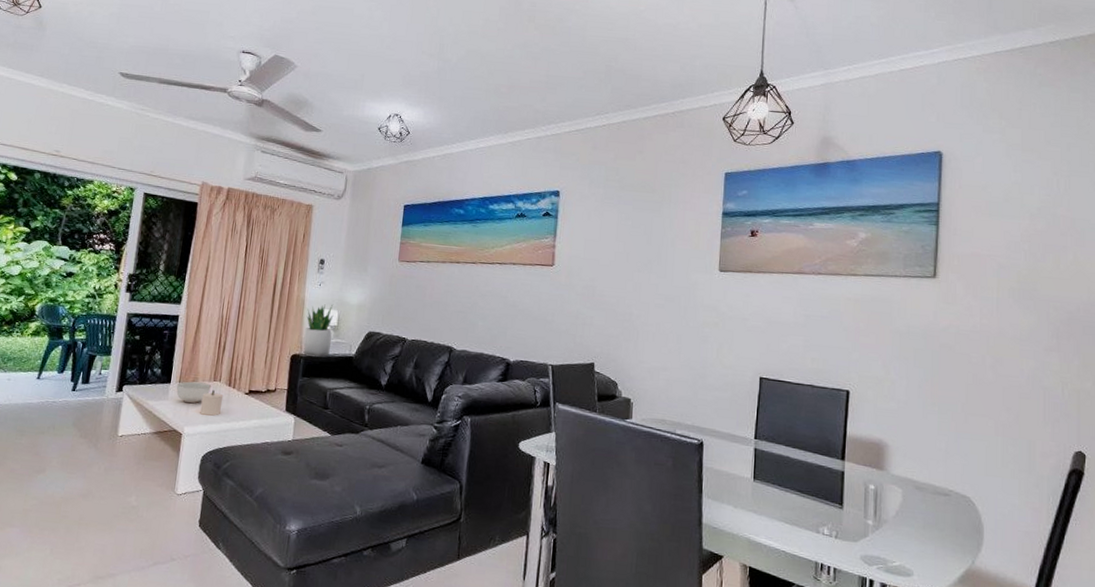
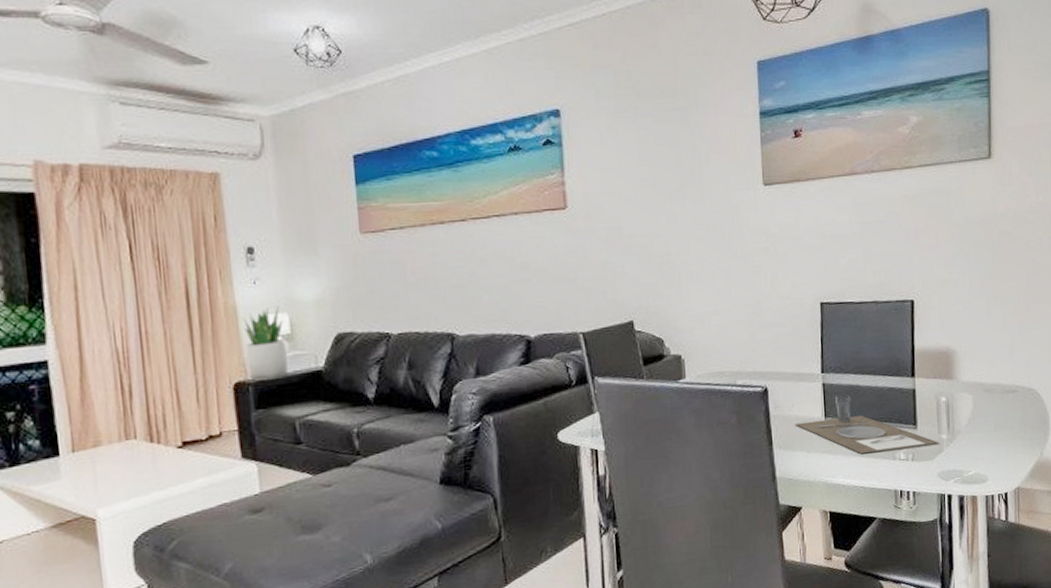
bowl: present [176,381,212,404] -> none [69,445,125,478]
candle: present [200,390,224,417] -> none [113,452,147,489]
place setting: none [726,461,865,528] -> present [796,394,939,455]

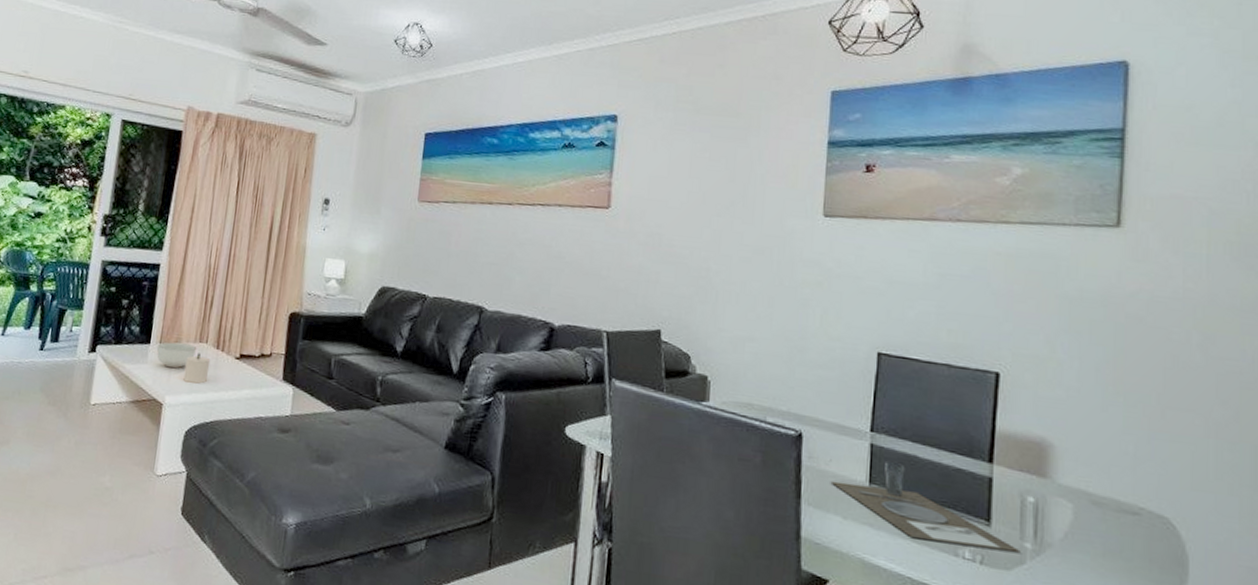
bowl: none [69,445,125,478] -> present [156,342,197,369]
candle: none [113,452,147,489] -> present [183,353,211,384]
planter: present [243,305,288,381] -> none [304,252,340,316]

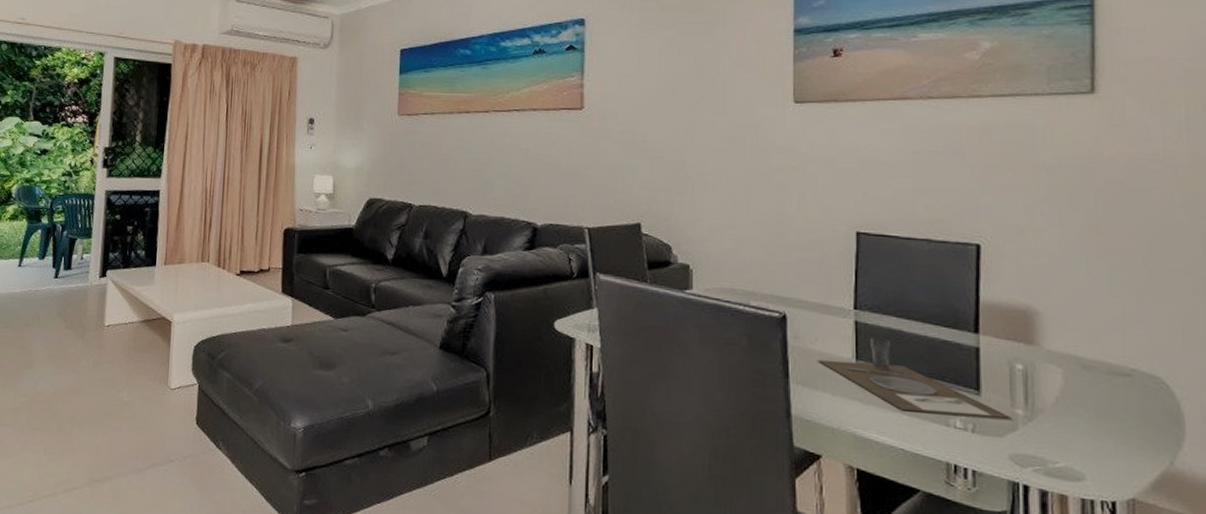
bowl: present [156,342,197,369] -> none [162,263,200,288]
candle: present [183,353,211,384] -> none [189,272,213,302]

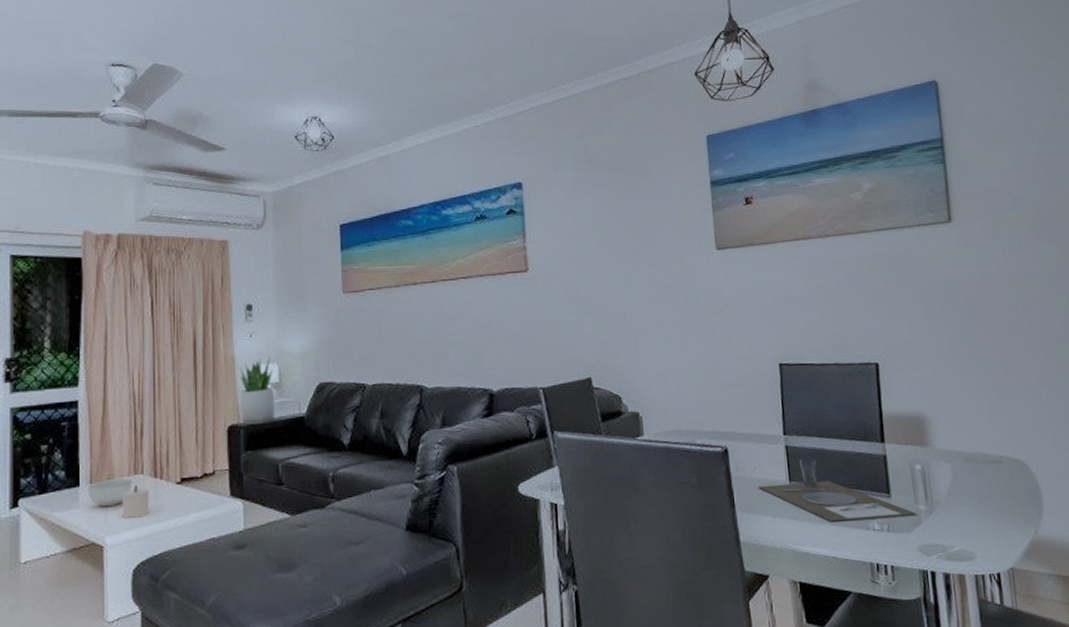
bowl: none [162,263,200,288] -> present [87,478,133,508]
candle: none [189,272,213,302] -> present [122,485,150,520]
planter: none [296,168,328,230] -> present [239,356,275,424]

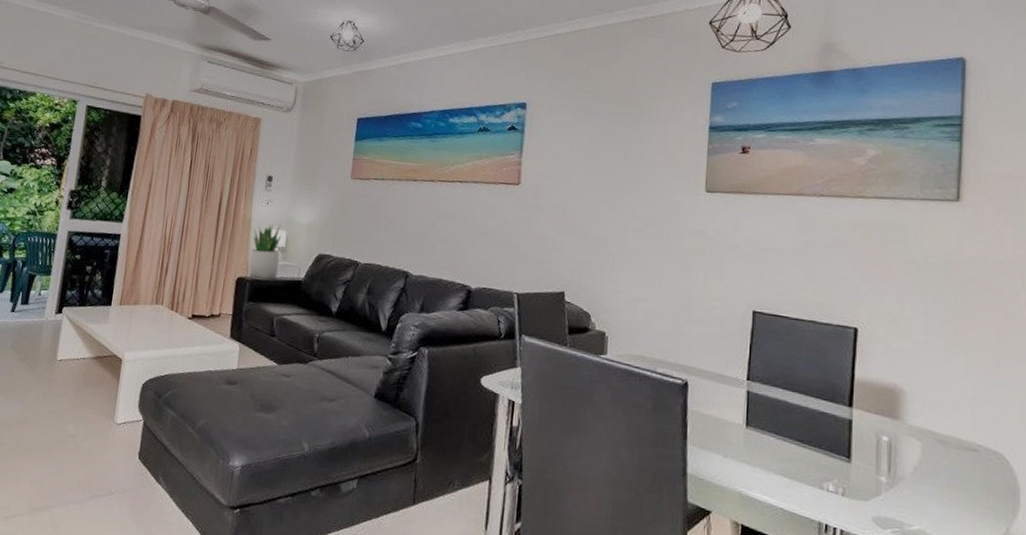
bowl: present [87,478,133,508] -> none [117,304,154,328]
candle: present [122,485,150,520] -> none [141,314,166,342]
place setting: present [759,457,917,522] -> none [714,405,877,485]

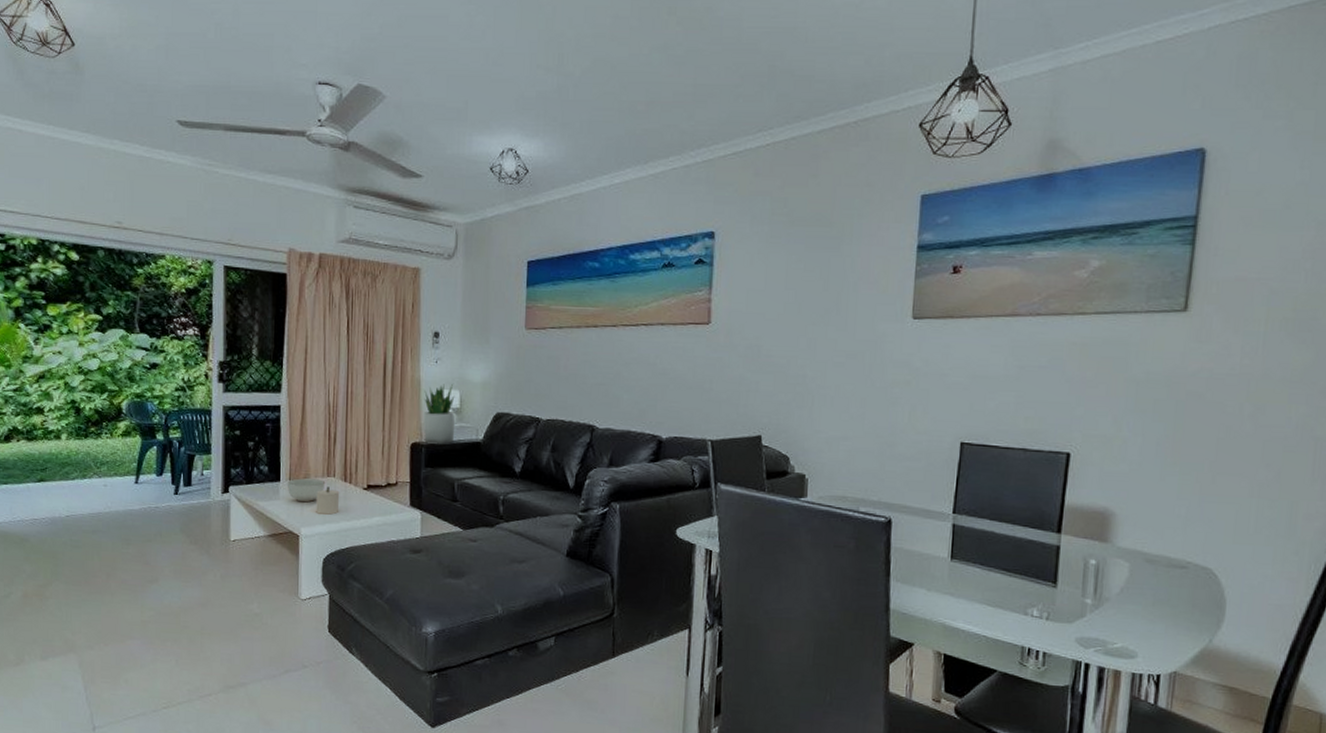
bowl: none [117,304,154,328] -> present [287,478,326,503]
candle: none [141,314,166,342] -> present [316,486,340,516]

